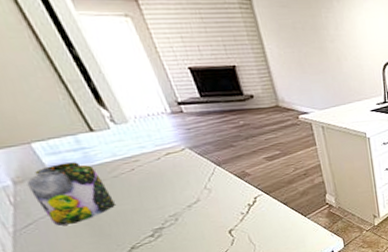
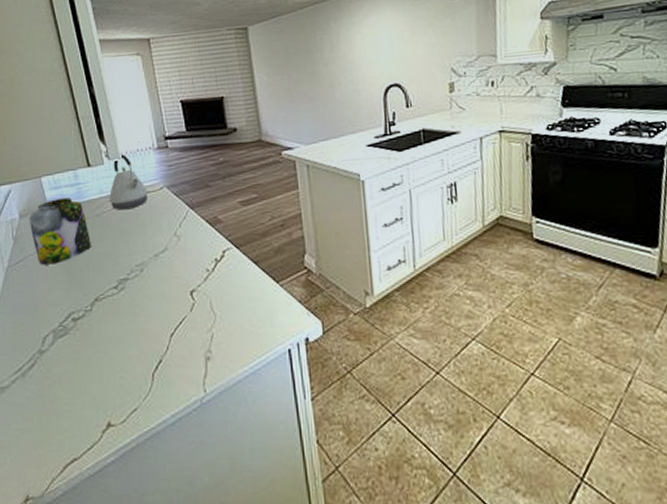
kettle: none [121,119,170,171] -> present [109,154,148,210]

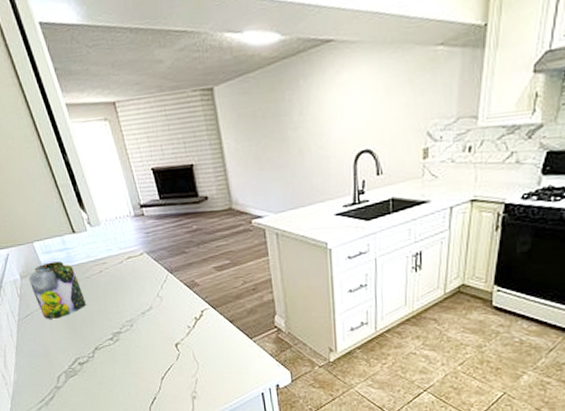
kettle: present [109,154,148,210] -> none [95,222,130,273]

